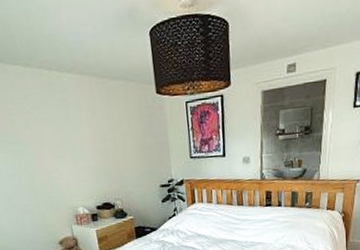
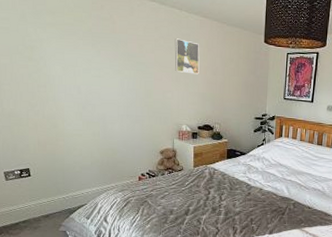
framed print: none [50,105,87,146] -> present [174,38,200,75]

